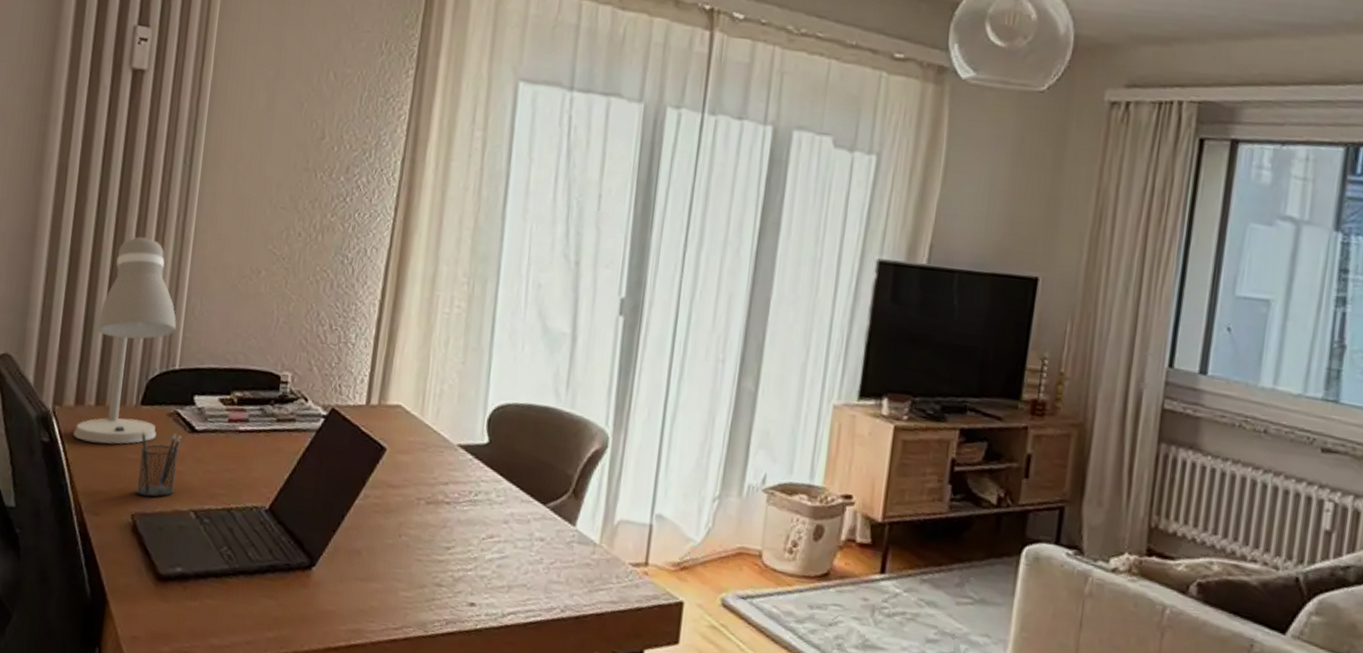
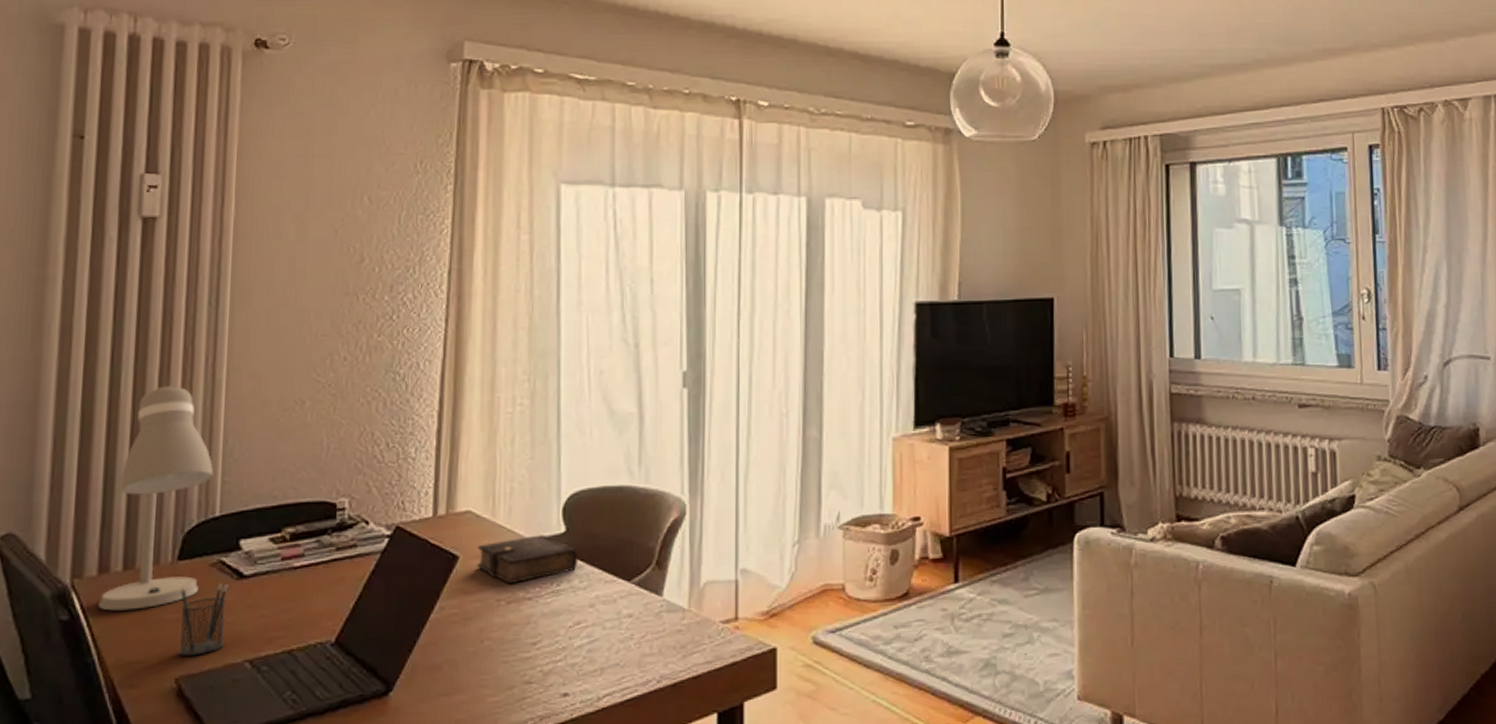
book: none [402,441,498,486] -> present [477,534,578,585]

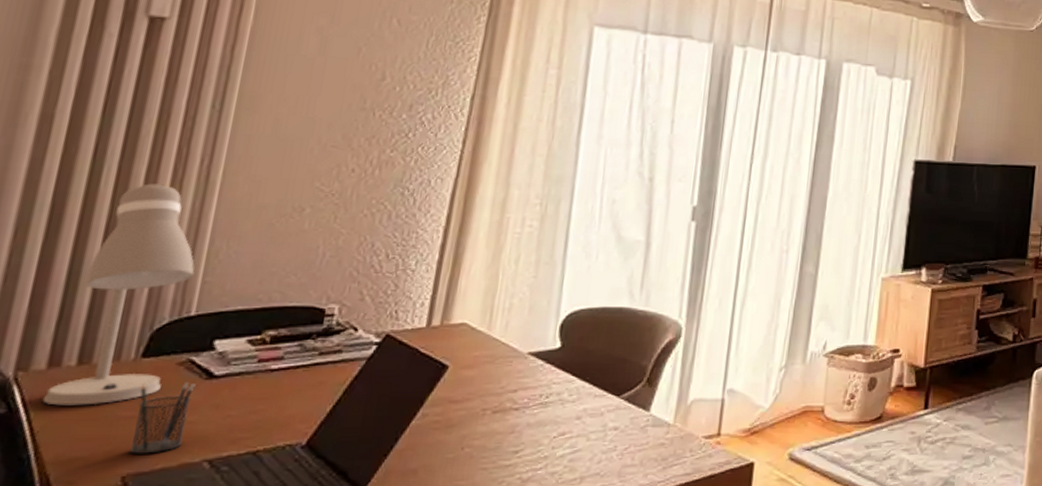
book: present [477,534,578,585] -> none [466,349,571,395]

